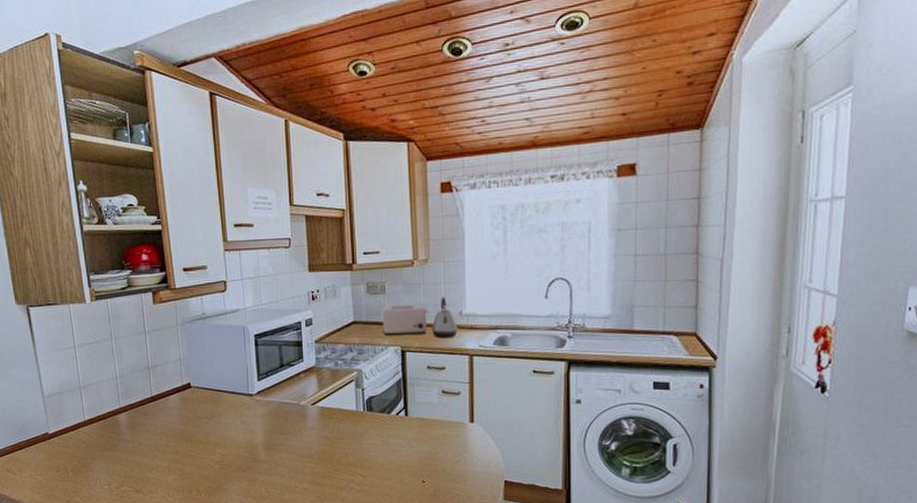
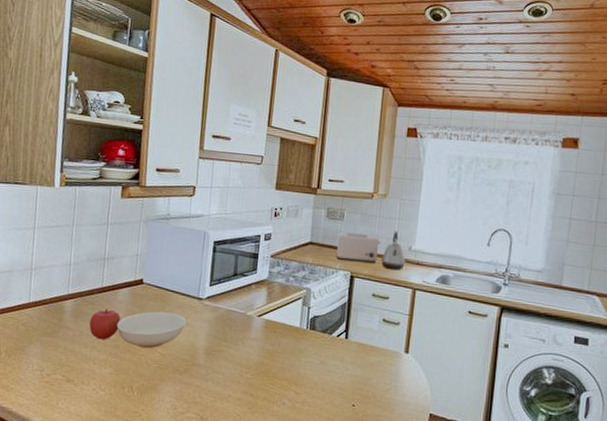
fruit: none [146,417,176,448] -> present [89,309,121,340]
bowl: none [173,413,241,451] -> present [117,311,186,349]

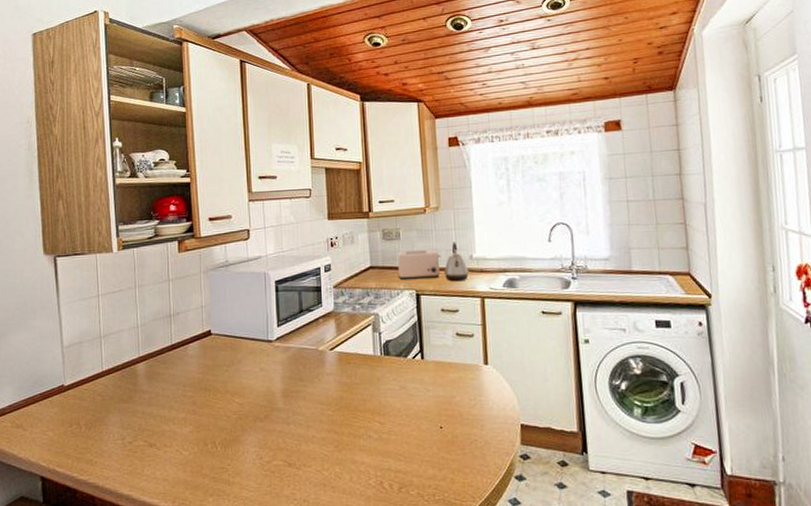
fruit: present [89,309,121,340] -> none [164,366,195,399]
bowl: present [117,311,186,349] -> none [191,360,259,401]

